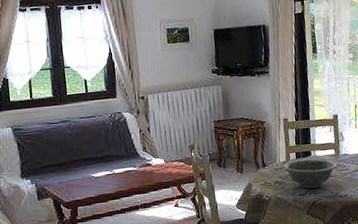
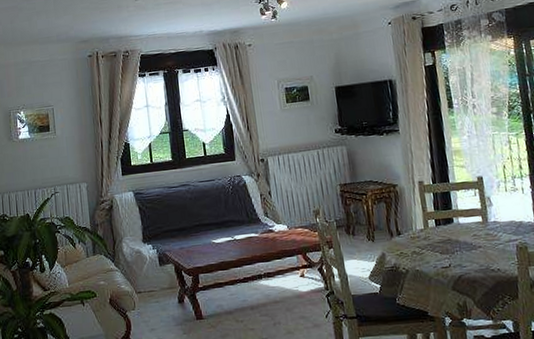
decorative bowl: present [282,158,338,189] -> none [419,226,487,261]

